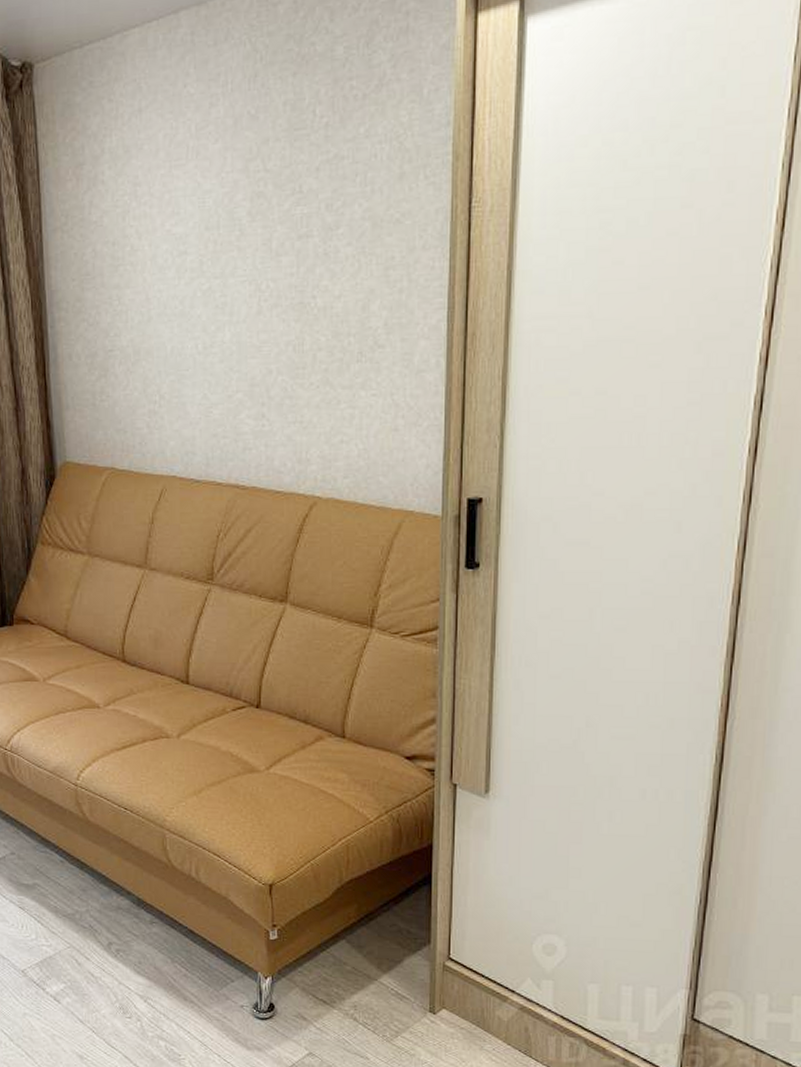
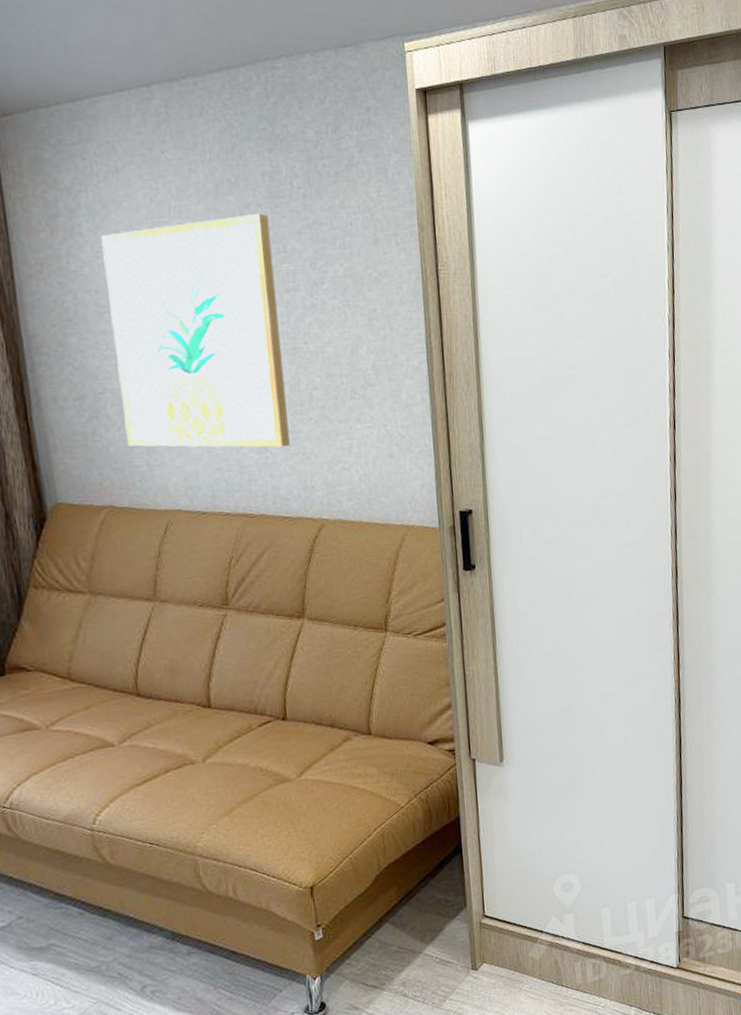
wall art: none [121,149,288,414] -> present [101,213,290,448]

